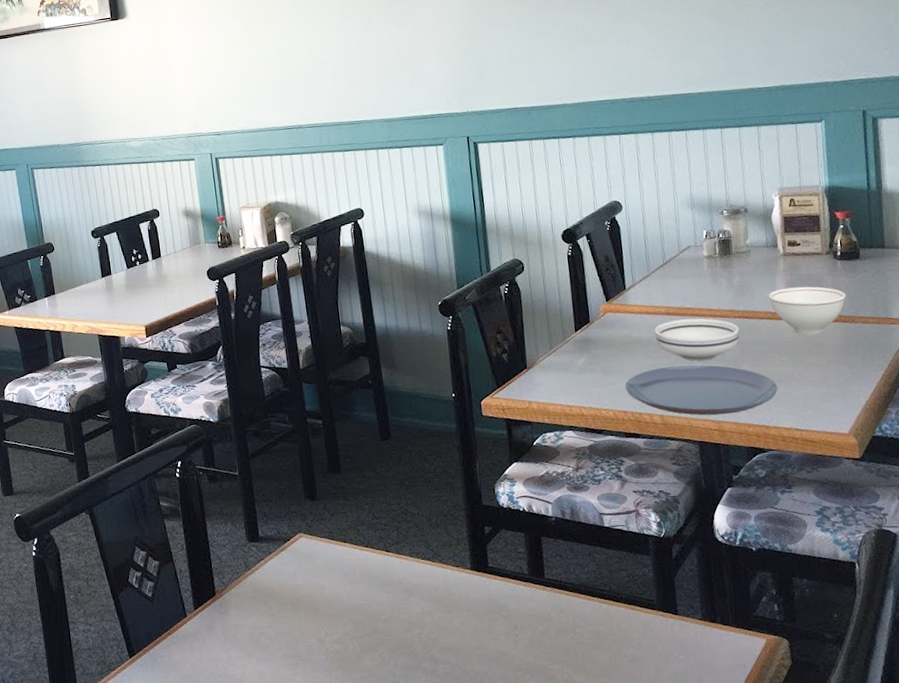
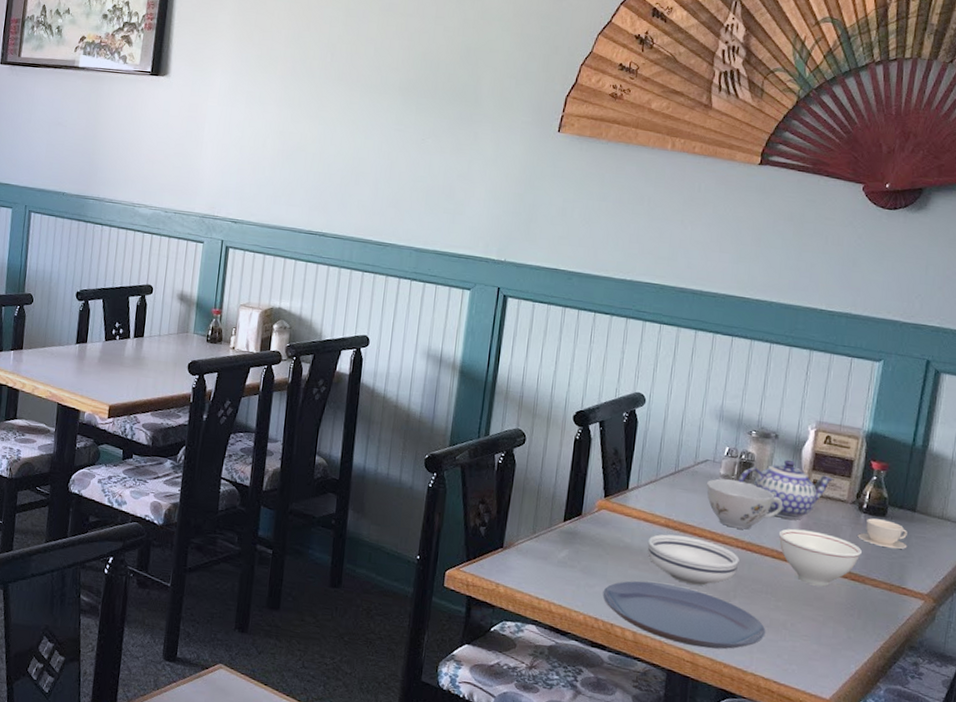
teacup: none [693,257,766,301] -> present [706,478,783,530]
teapot: none [721,228,806,283] -> present [738,459,834,520]
teacup: none [838,261,885,286] -> present [857,518,908,549]

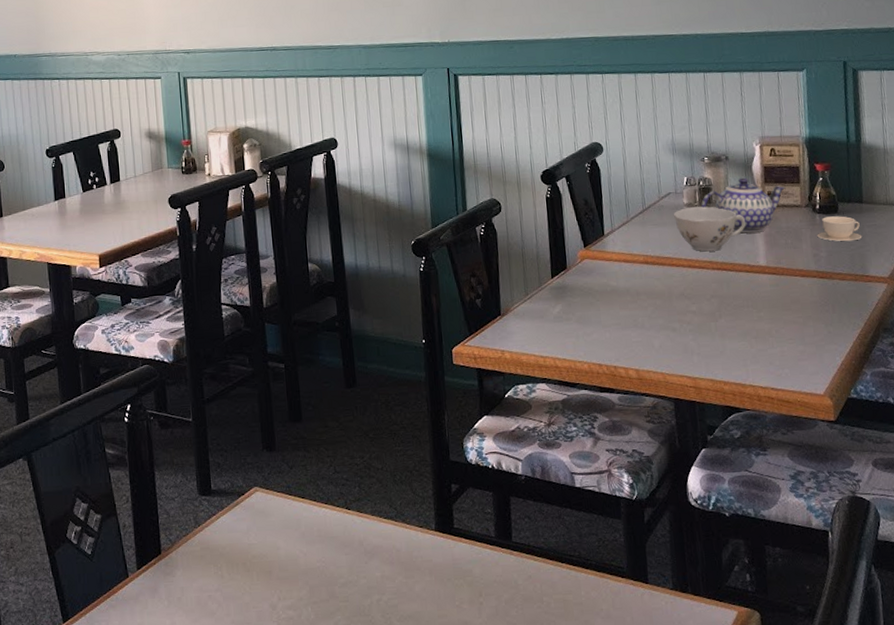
plate: present [602,581,766,649] -> none [601,317,755,371]
bowl: present [647,534,740,586] -> none [631,268,718,313]
bowl: present [778,528,863,587] -> none [747,239,825,291]

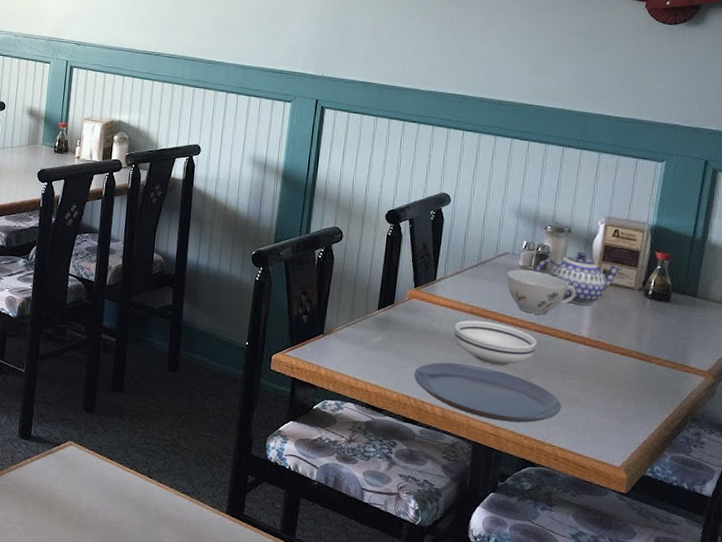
plate: none [601,317,755,371] -> present [414,362,562,423]
bowl: none [631,268,718,313] -> present [453,320,537,366]
teacup: present [817,216,863,242] -> none [644,303,689,331]

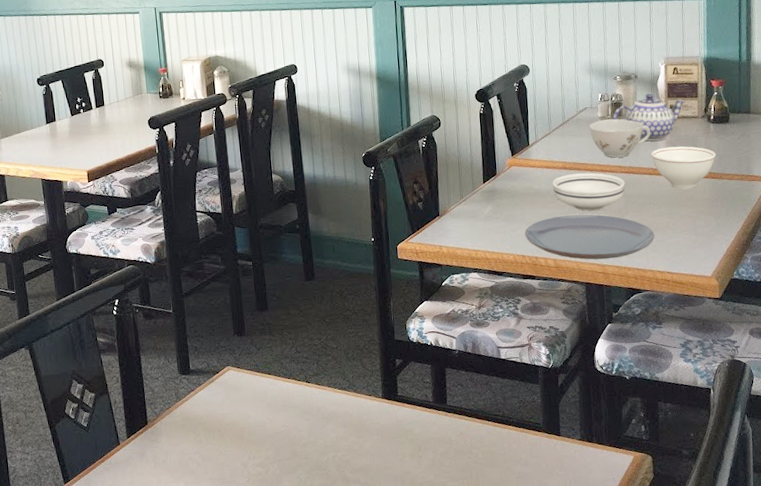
bowl: none [572,313,649,366] -> present [651,146,717,190]

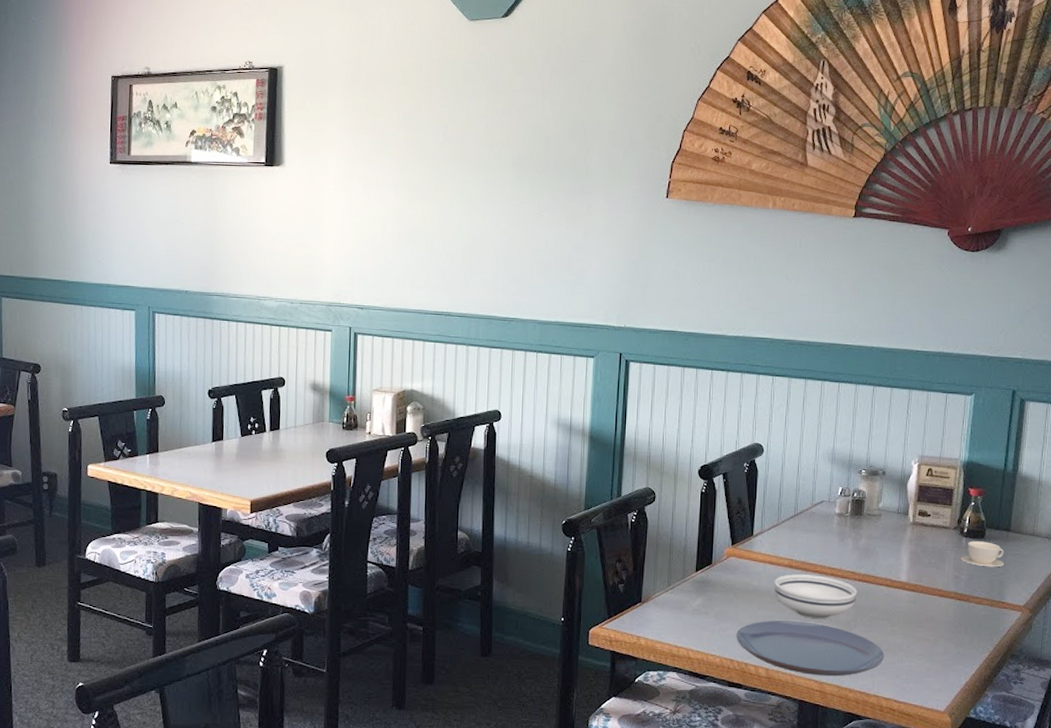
teacup: present [588,119,650,158] -> none [823,517,893,563]
teapot: present [613,93,686,142] -> none [852,494,937,549]
bowl: present [651,146,717,190] -> none [891,557,966,609]
teacup: none [710,125,749,147] -> present [961,541,1005,568]

